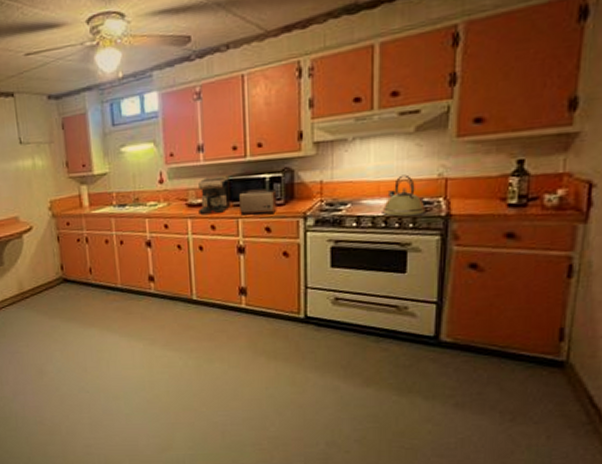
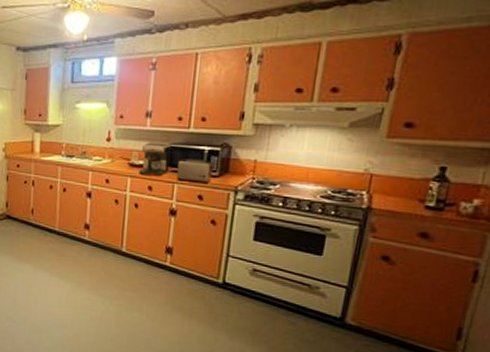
kettle: present [382,174,425,217] -> none [307,165,349,205]

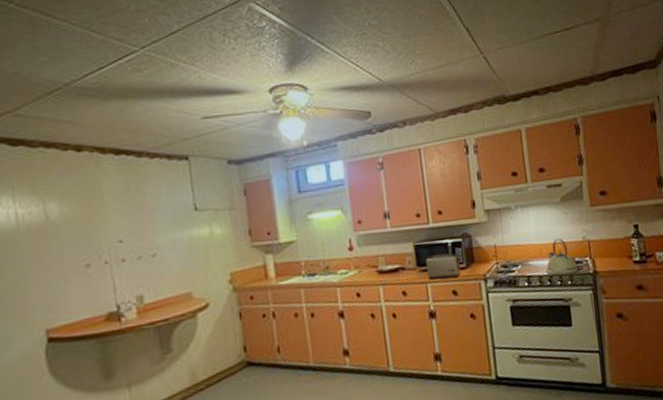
coffee maker: present [139,142,171,177] -> none [386,242,419,281]
kettle: none [307,165,349,205] -> present [546,238,578,276]

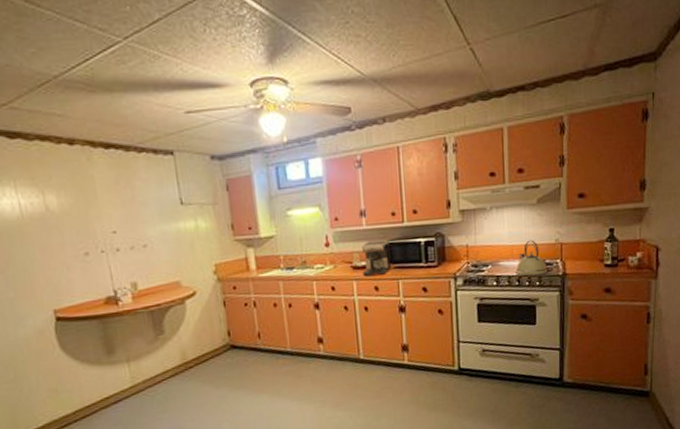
coffee maker: none [386,242,419,281] -> present [361,240,391,277]
toaster: present [426,252,461,280] -> none [399,251,433,277]

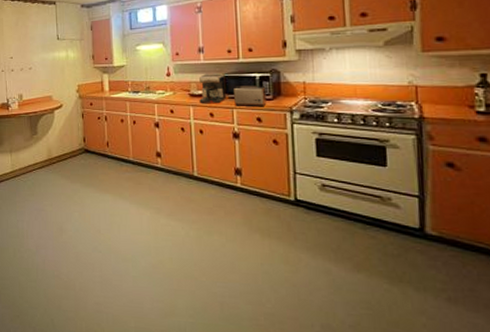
toaster: none [399,251,433,277] -> present [234,85,268,107]
kettle: present [515,240,548,276] -> none [360,80,400,117]

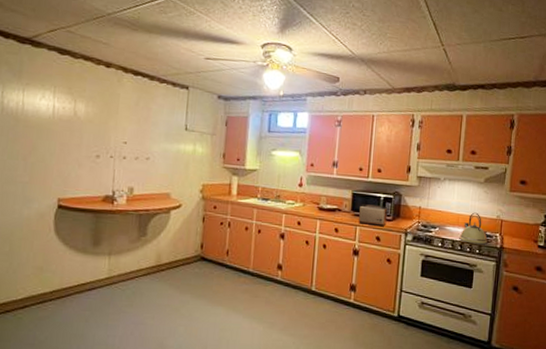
coffee maker: present [198,73,226,104] -> none [327,189,354,220]
kettle: none [360,80,400,117] -> present [459,212,488,245]

